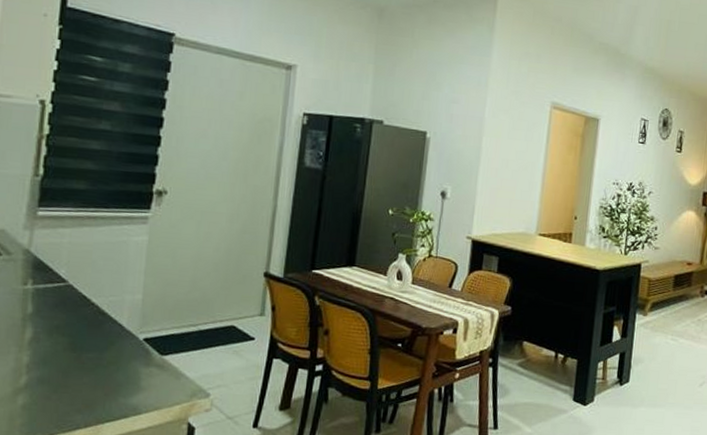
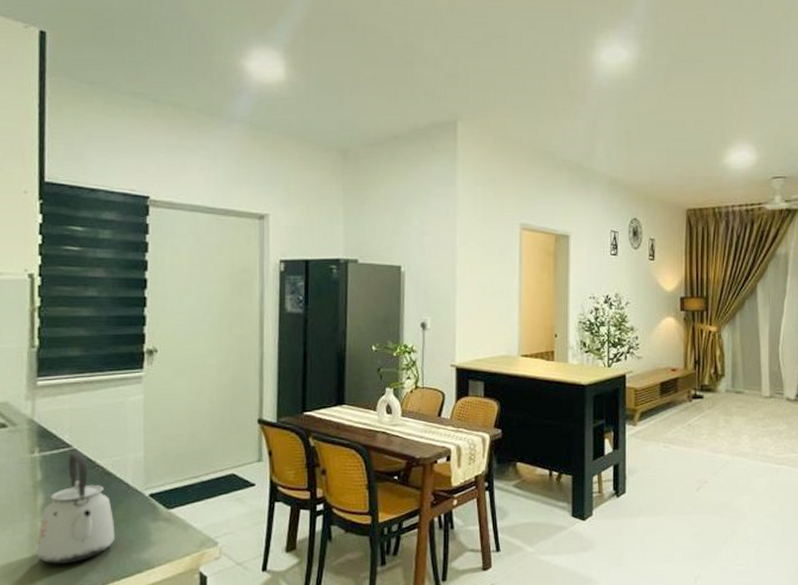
kettle: none [19,287,104,403] -> present [36,451,116,565]

